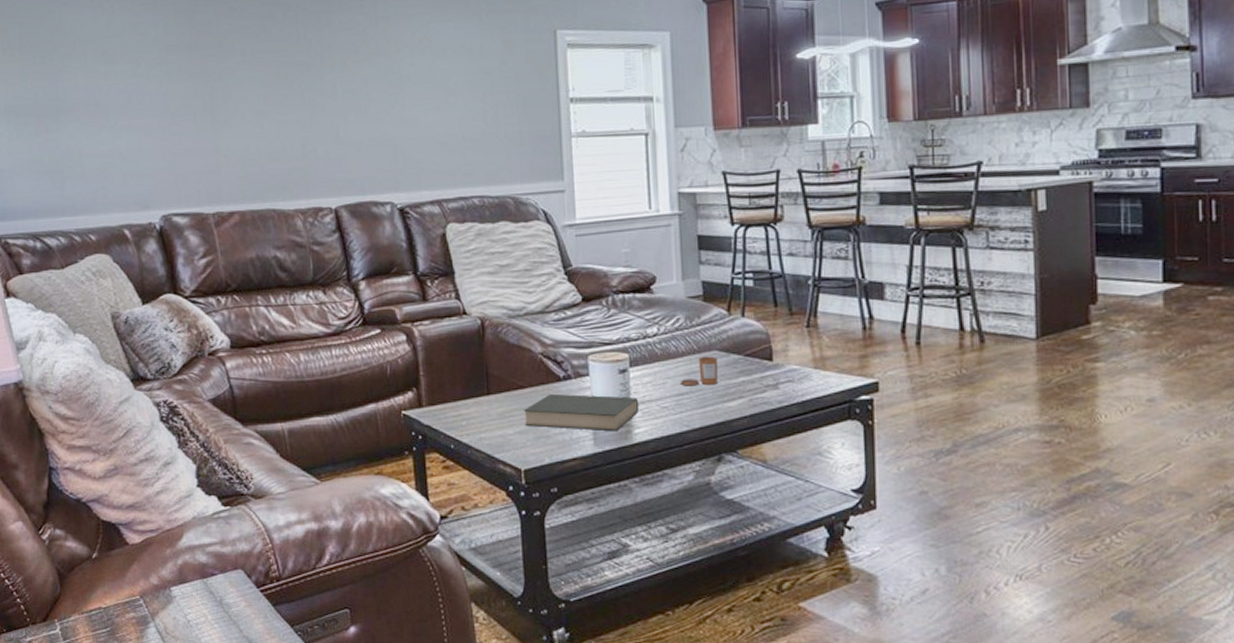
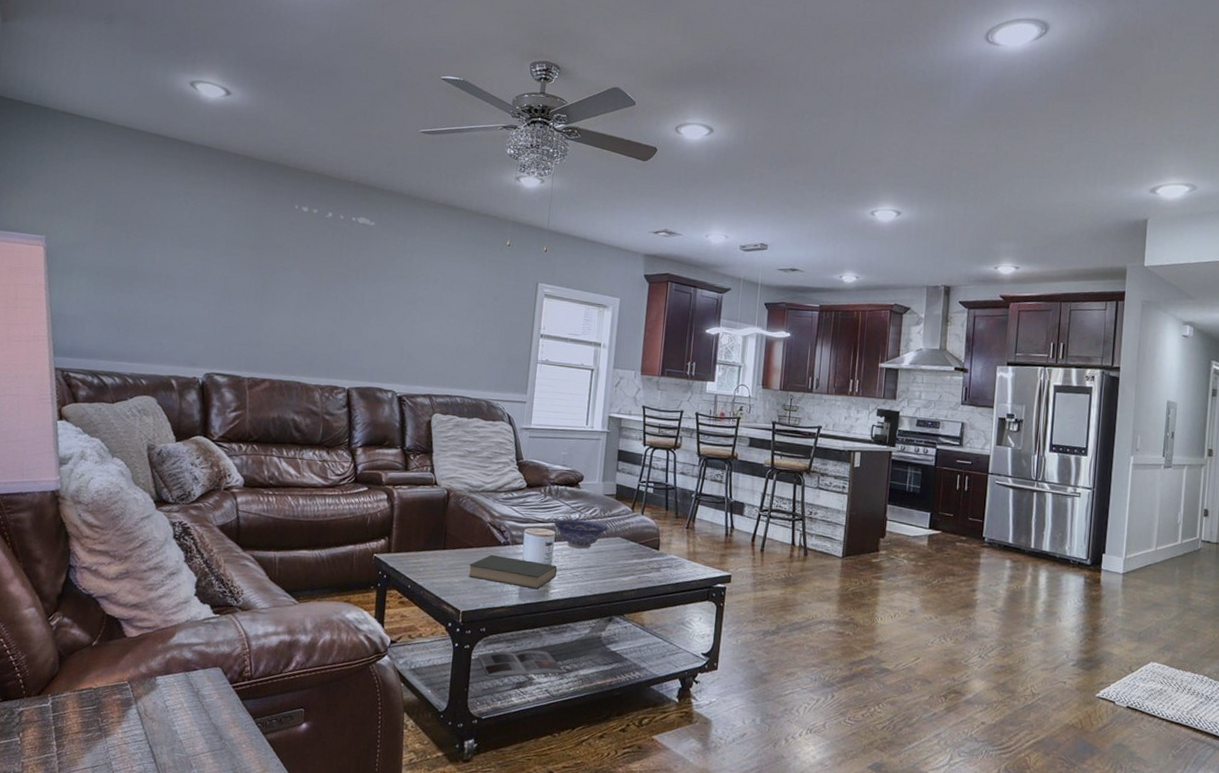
magazine: none [552,509,668,548] -> present [477,650,564,677]
decorative bowl: none [626,334,699,372] -> present [554,519,608,549]
candle: present [681,356,718,386] -> none [590,540,619,563]
coffee maker: none [1057,122,1100,177] -> present [870,408,901,448]

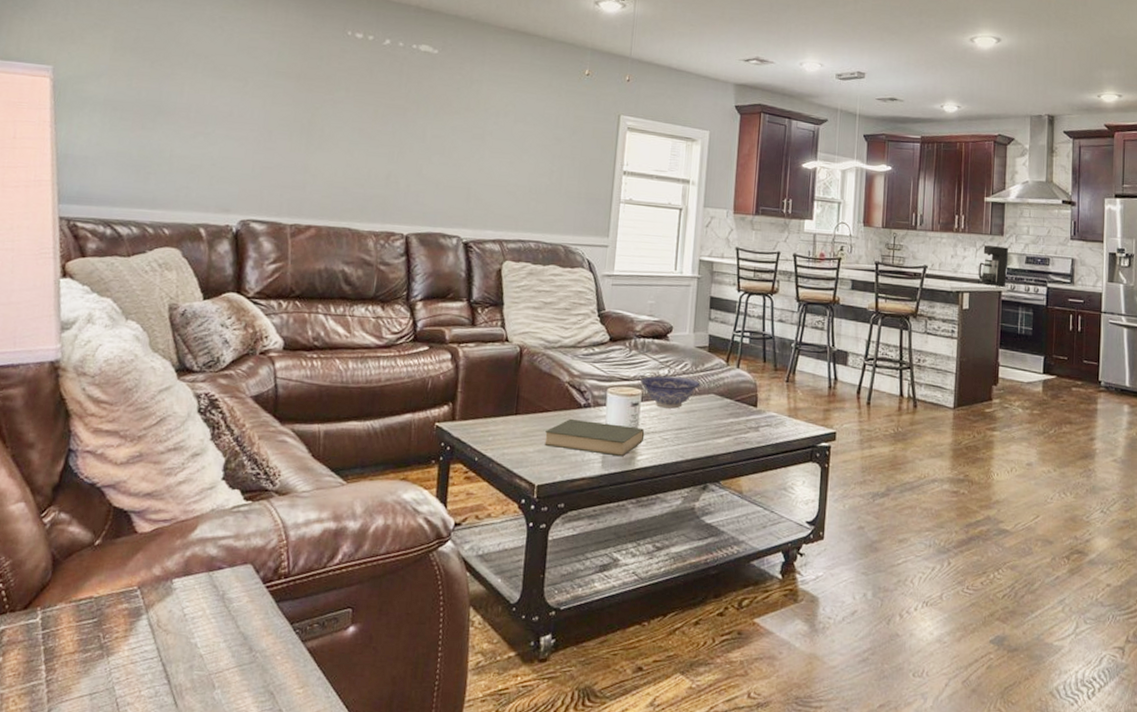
magazine: present [477,650,564,677] -> none [554,526,654,560]

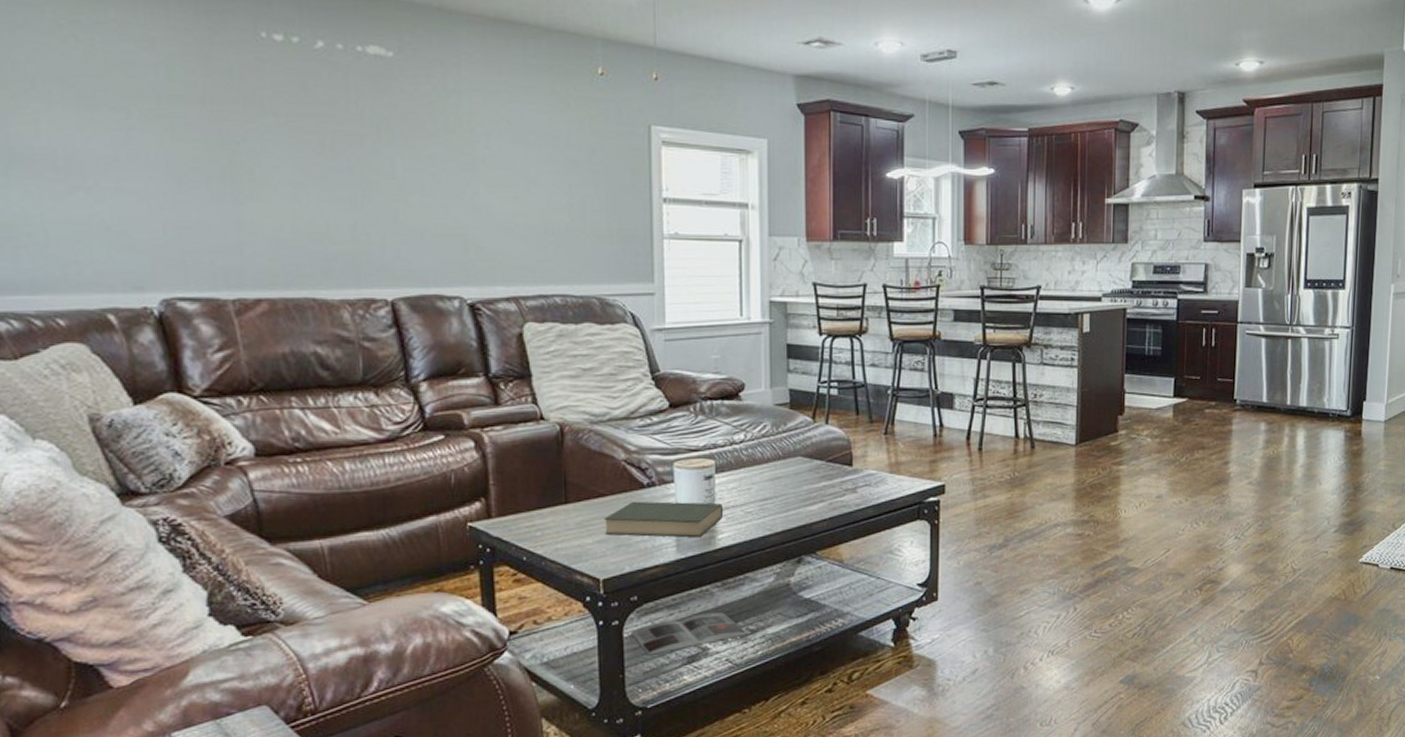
magazine: none [554,526,654,560] -> present [631,612,748,655]
decorative bowl: present [640,375,701,409] -> none [712,441,784,478]
coffee maker: present [978,245,1009,287] -> none [1100,256,1134,303]

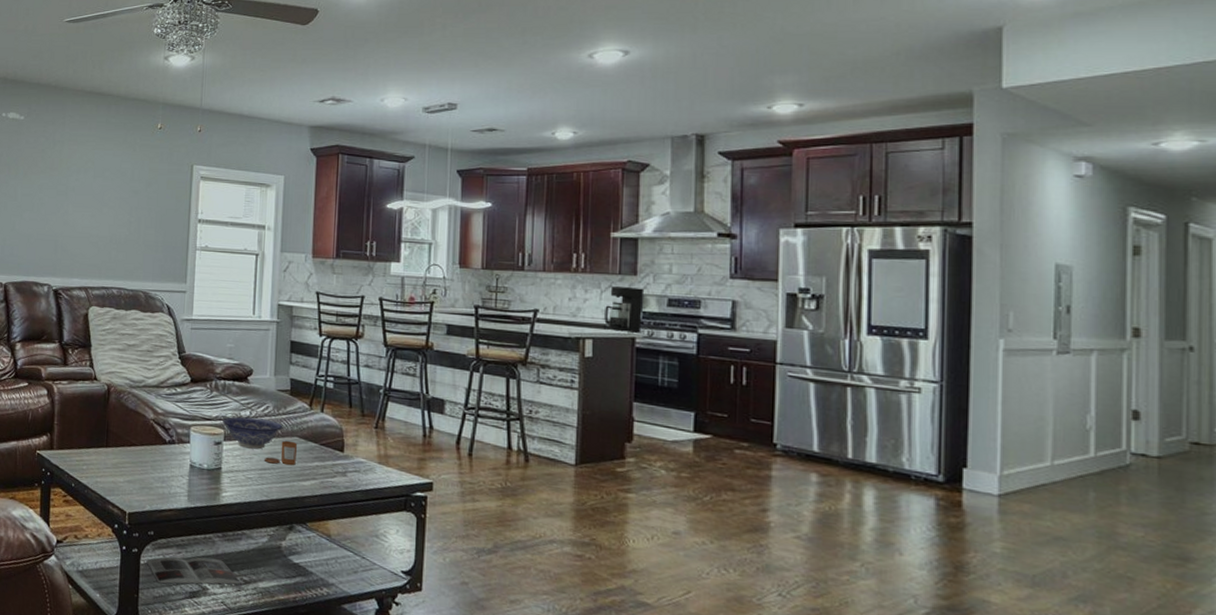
book: present [604,501,724,538] -> none [133,453,229,492]
decorative bowl: none [712,441,784,478] -> present [222,416,283,449]
candle: none [765,462,801,492] -> present [265,440,297,466]
coffee maker: none [1100,256,1134,303] -> present [604,286,645,333]

